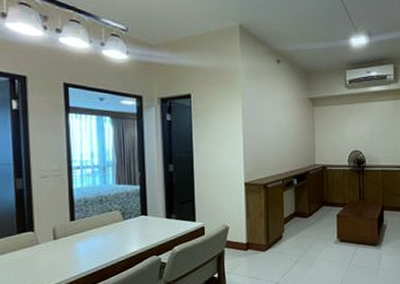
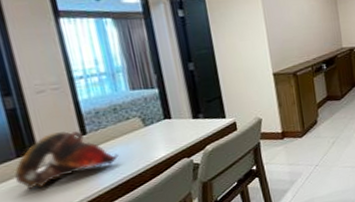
decorative bowl: none [12,214,98,266] -> present [14,130,119,192]

